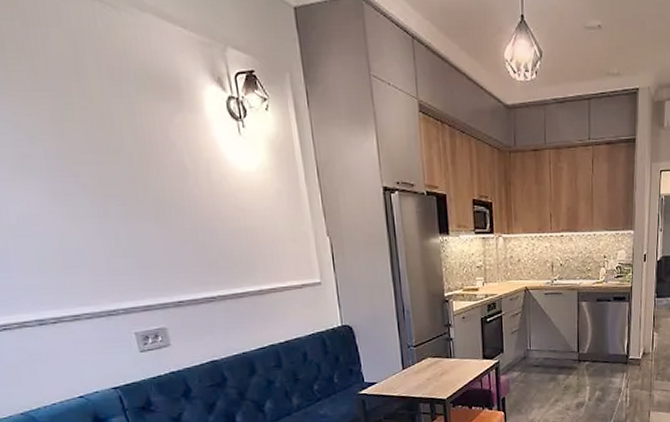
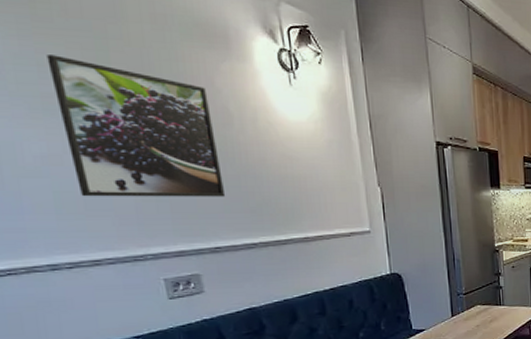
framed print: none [21,117,185,254] -> present [46,55,226,197]

